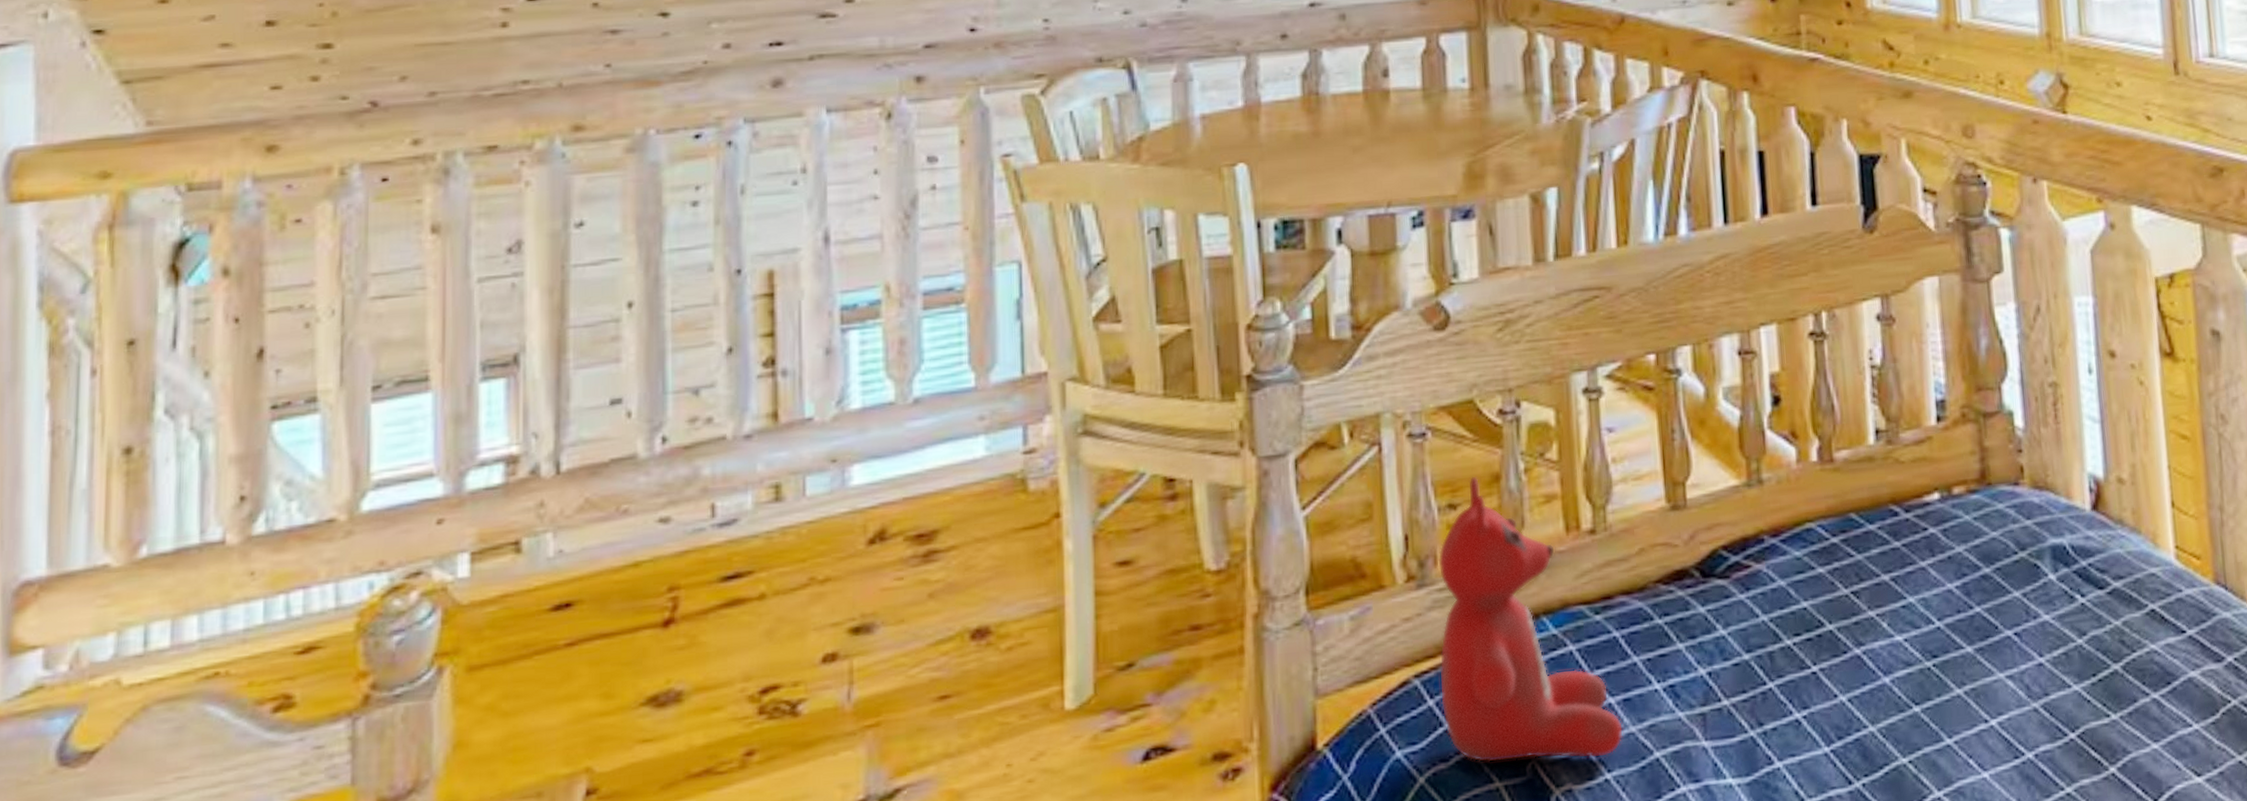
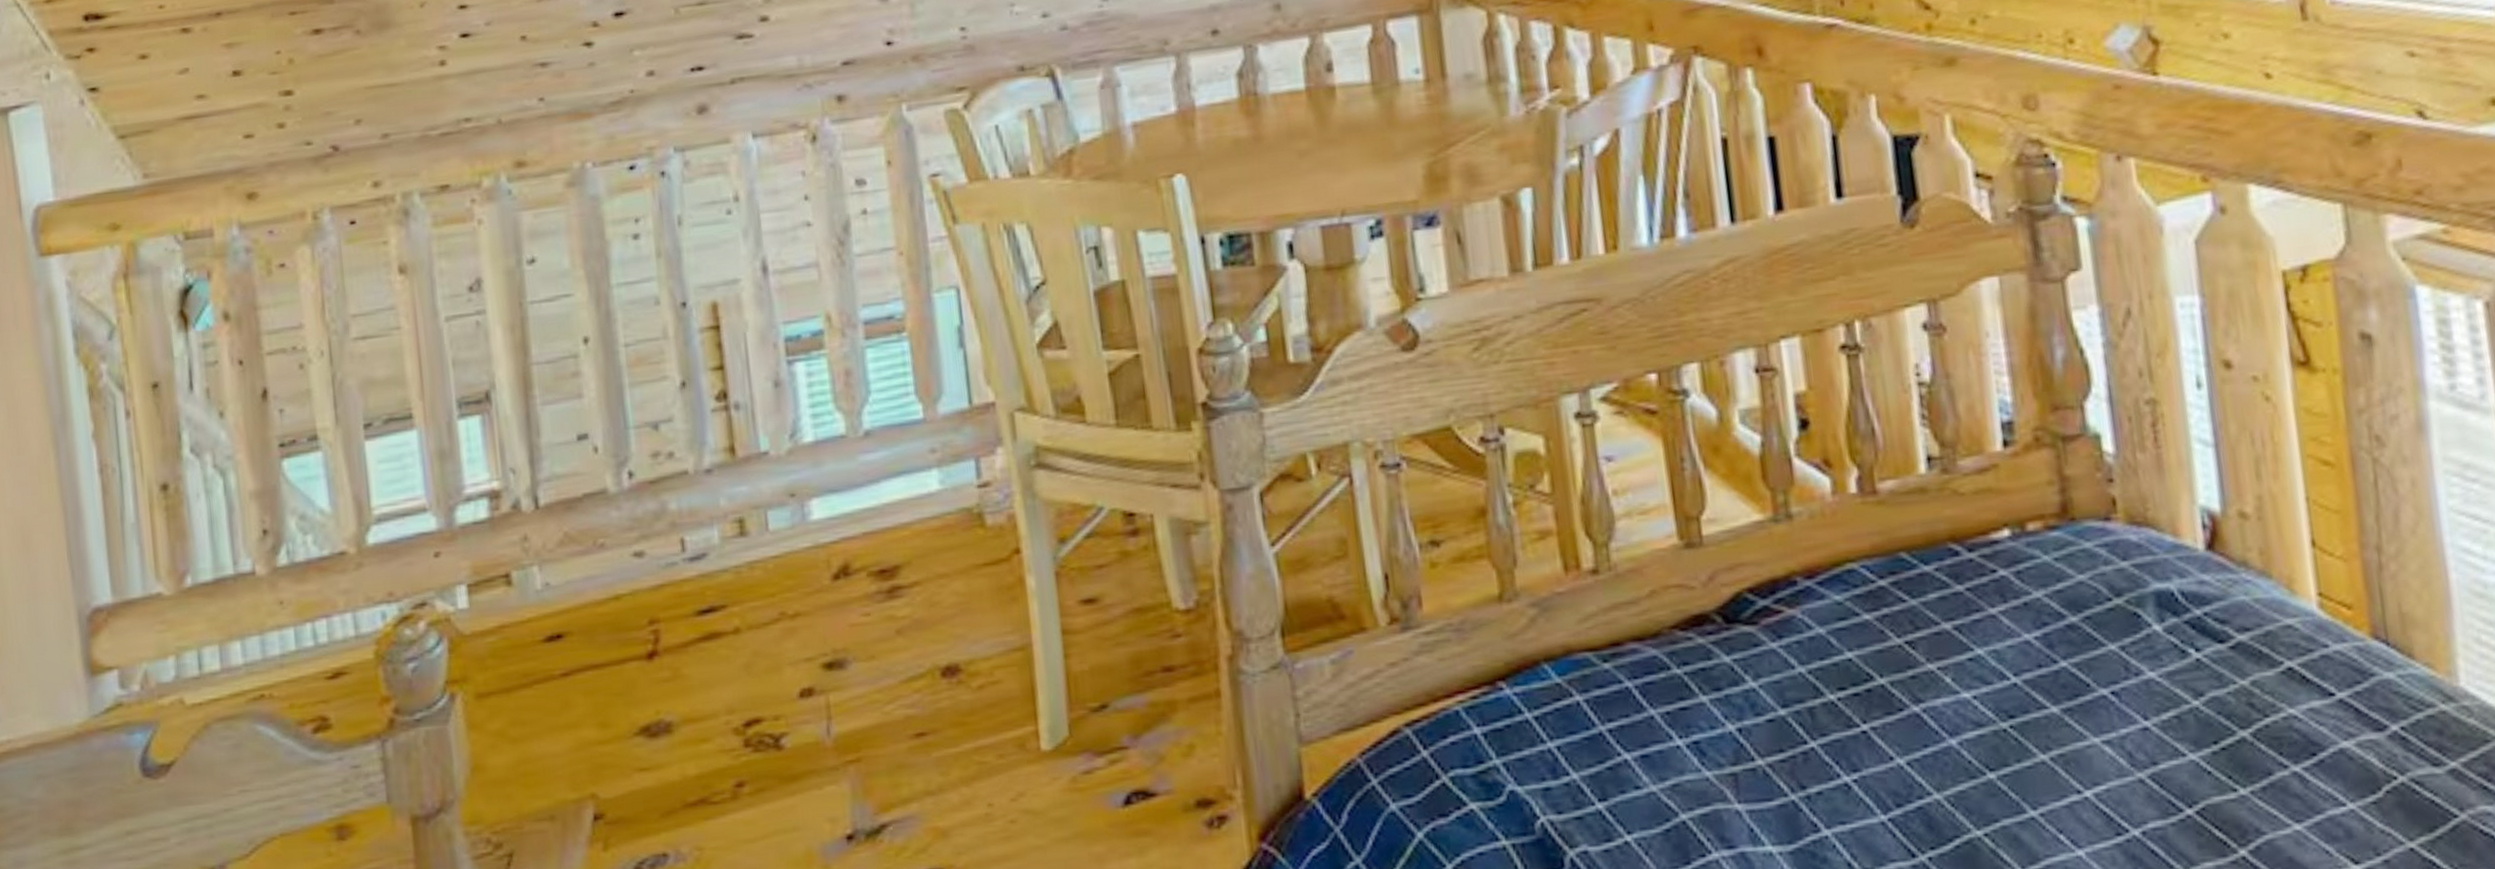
stuffed bear: present [1438,476,1623,763] -> none [1422,510,1643,819]

